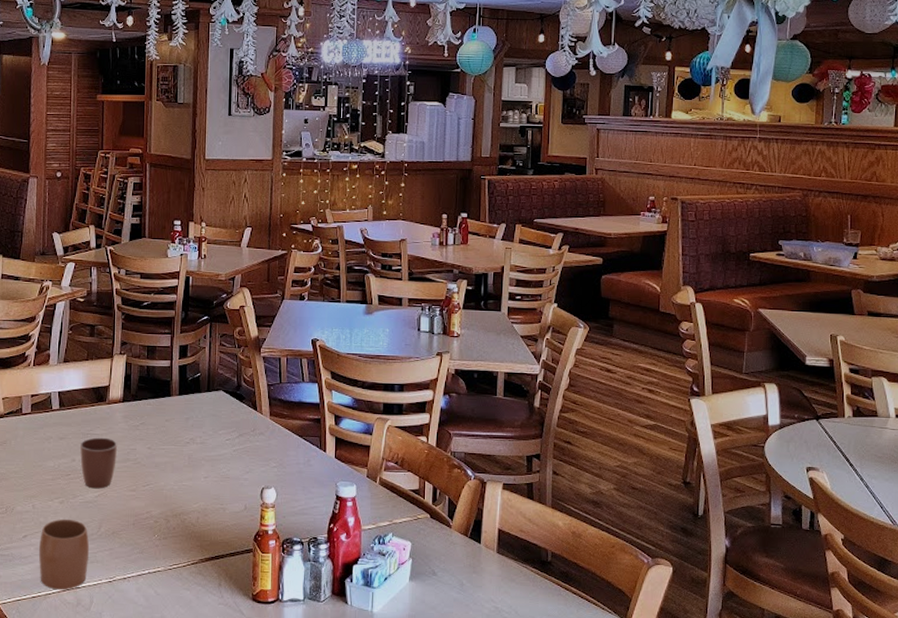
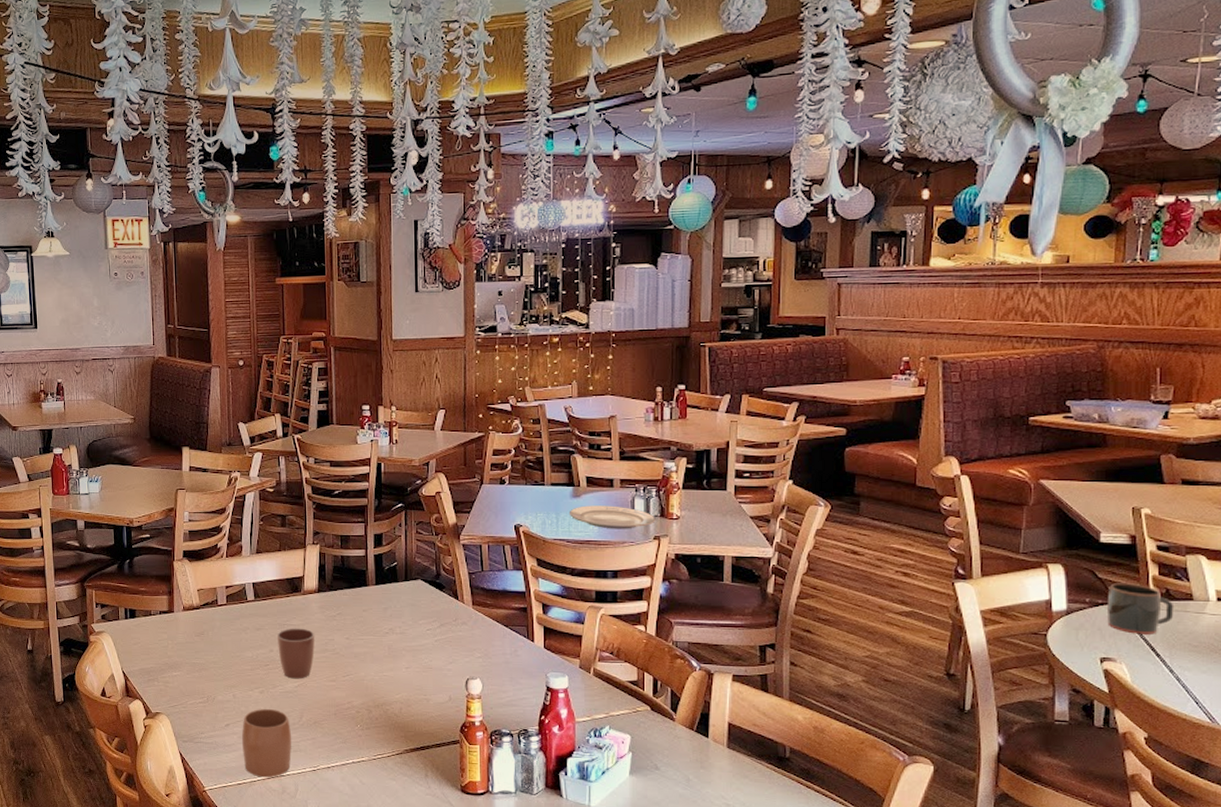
plate: none [361,322,439,346] -> present [568,505,656,529]
mug: none [811,401,864,447] -> present [1106,583,1175,634]

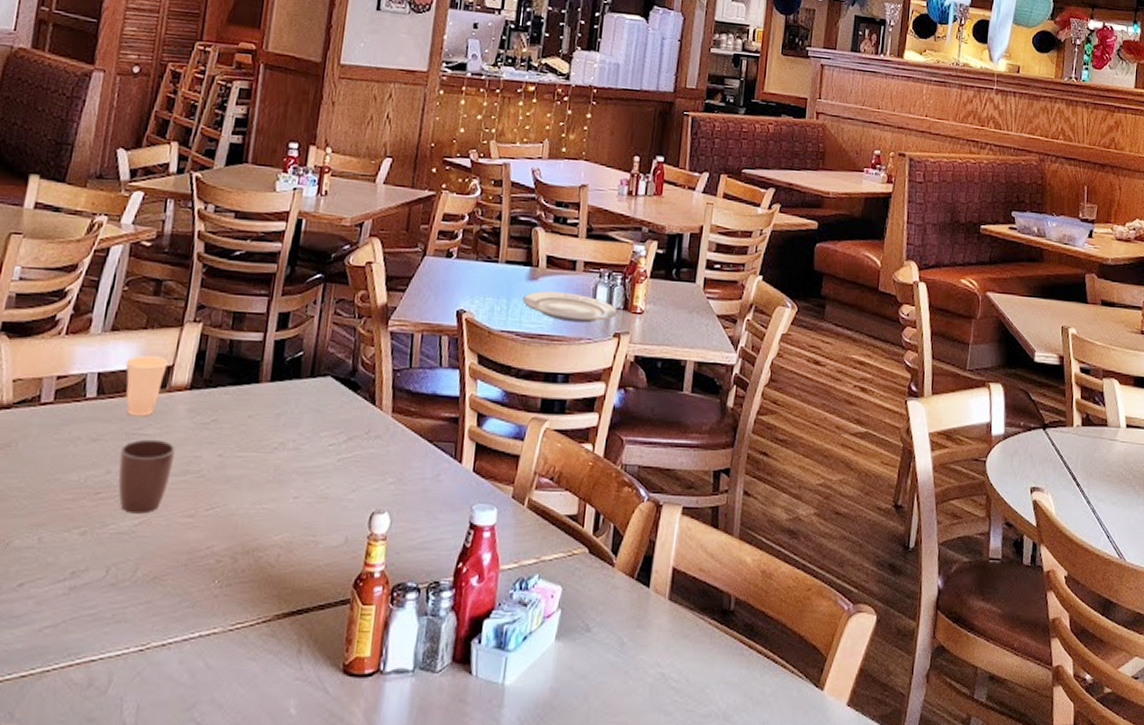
mug: present [241,708,292,778] -> none [36,558,118,665]
cup: none [270,569,300,612] -> present [125,355,168,417]
mug: present [1106,583,1175,634] -> none [1037,406,1093,462]

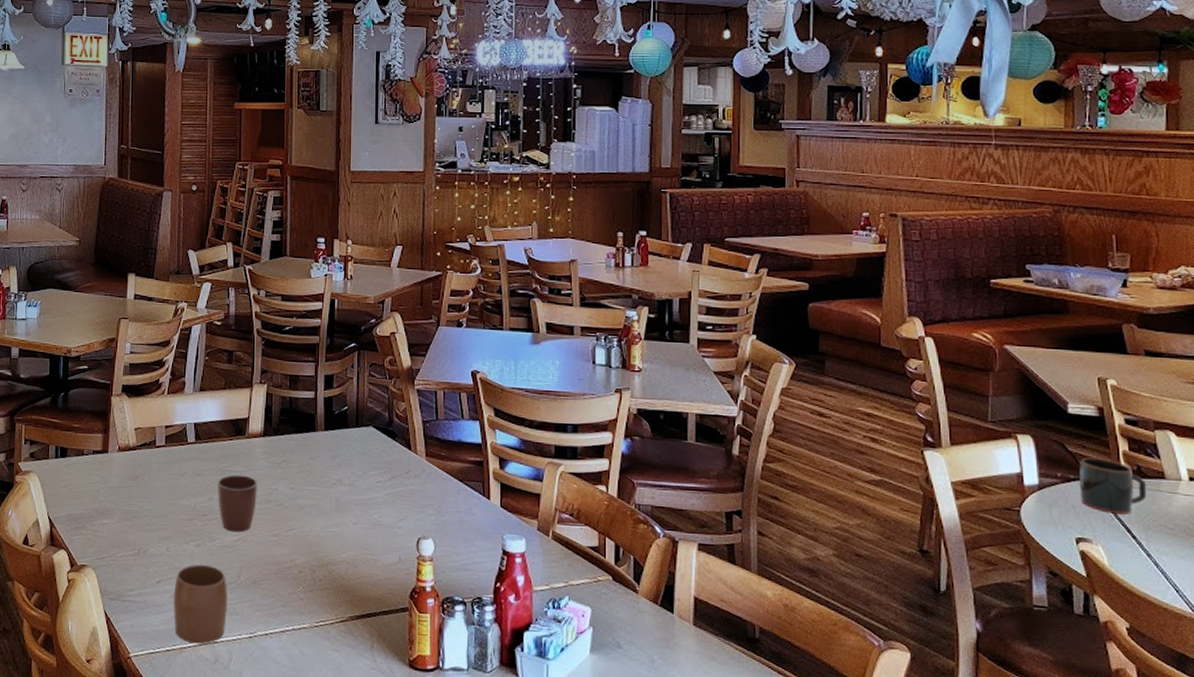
mug: none [36,558,118,665] -> present [173,564,228,644]
cup: present [125,355,168,417] -> none [213,409,244,457]
plate: present [522,291,618,323] -> none [527,353,617,380]
mug: none [1037,406,1093,462] -> present [1078,457,1147,514]

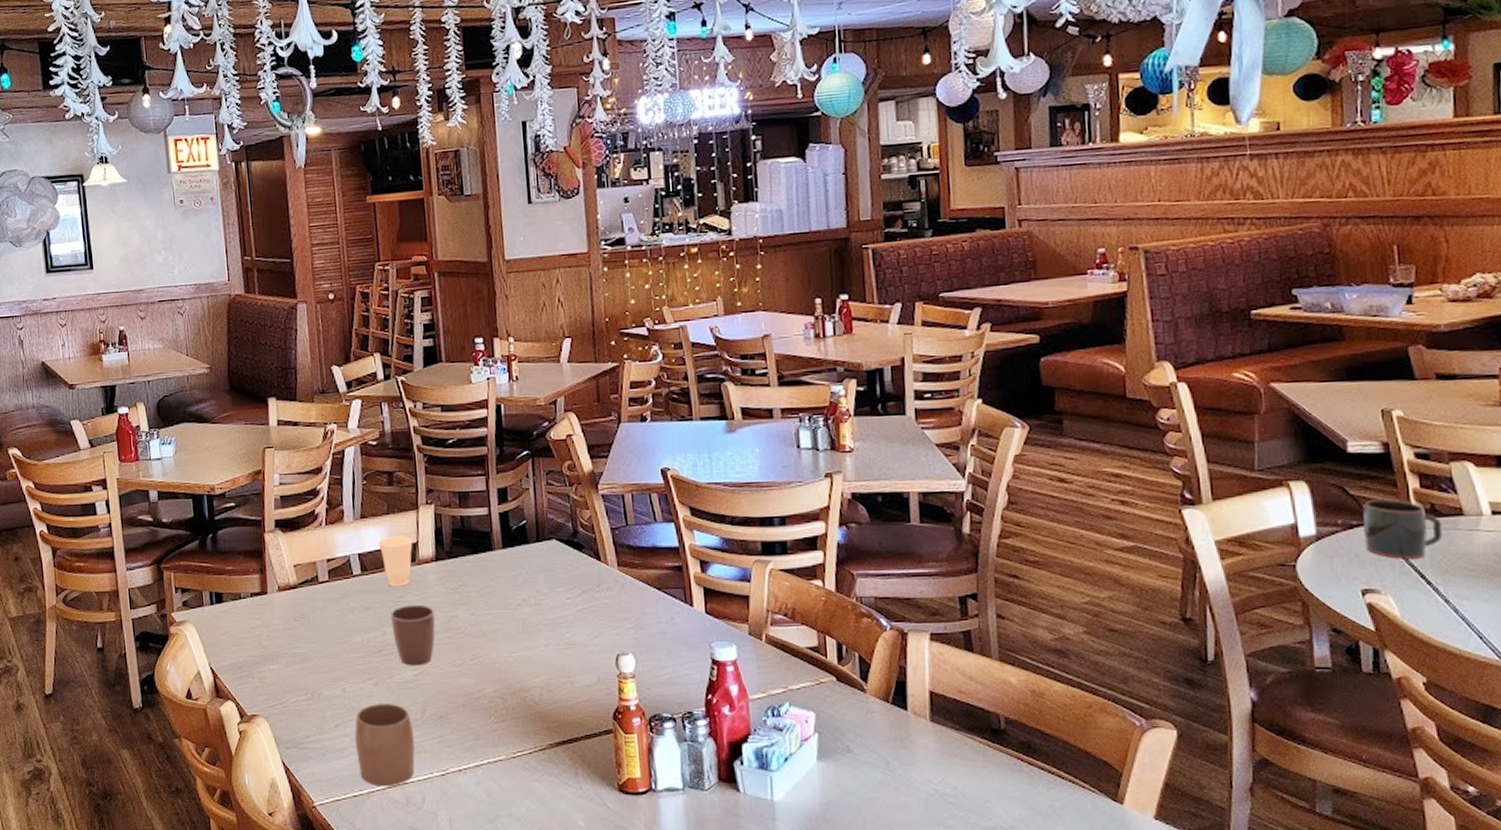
cup: none [213,409,244,457] -> present [378,535,413,587]

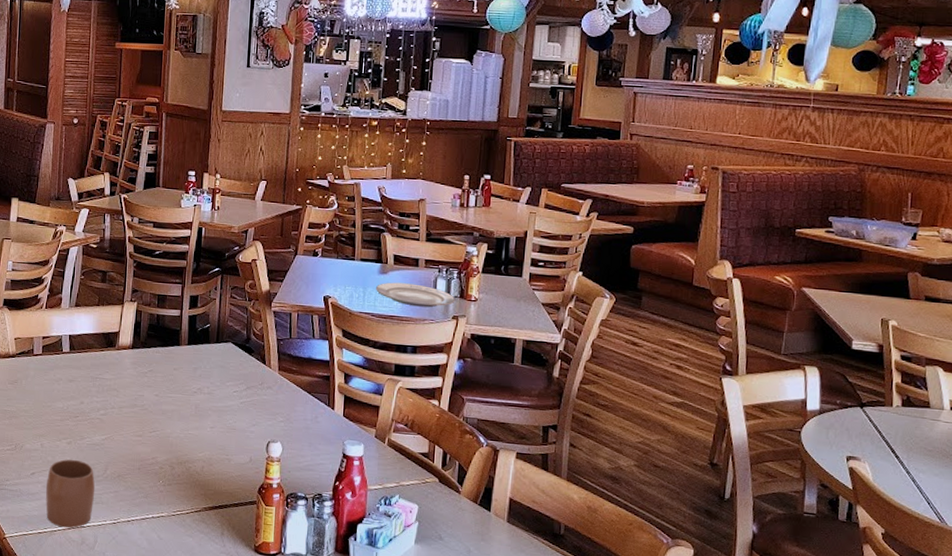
cup: present [378,535,413,587] -> none [87,323,115,366]
cup: present [391,604,436,666] -> none [88,381,126,432]
plate: none [723,440,826,468] -> present [375,282,456,308]
mug: present [1362,499,1443,559] -> none [854,387,914,437]

